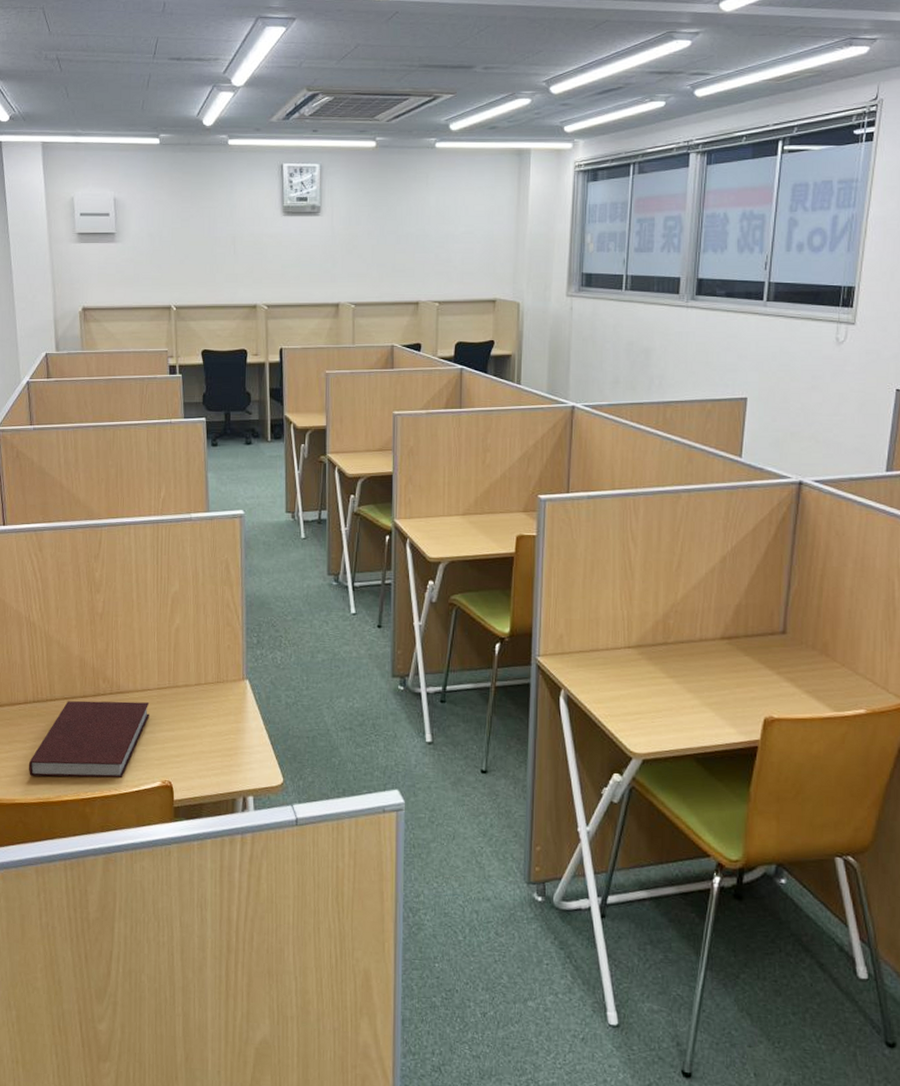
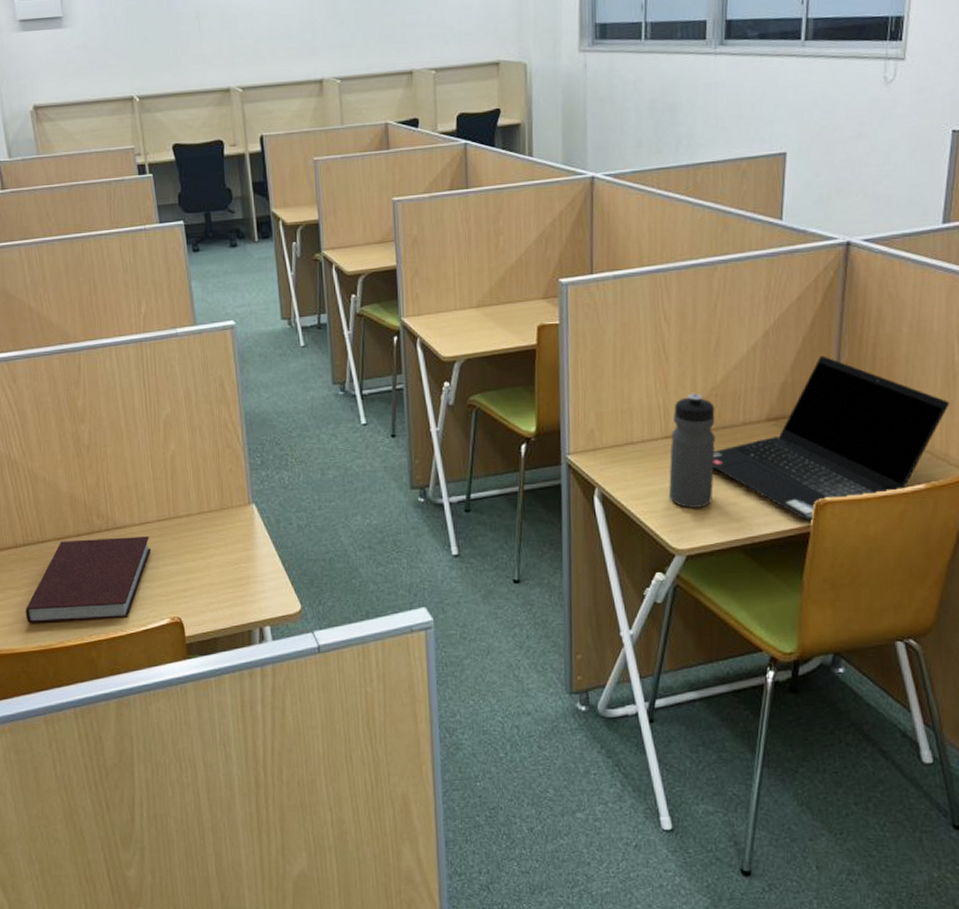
water bottle: none [629,608,674,715] -> present [669,393,716,508]
laptop computer: none [670,583,890,736] -> present [712,355,950,521]

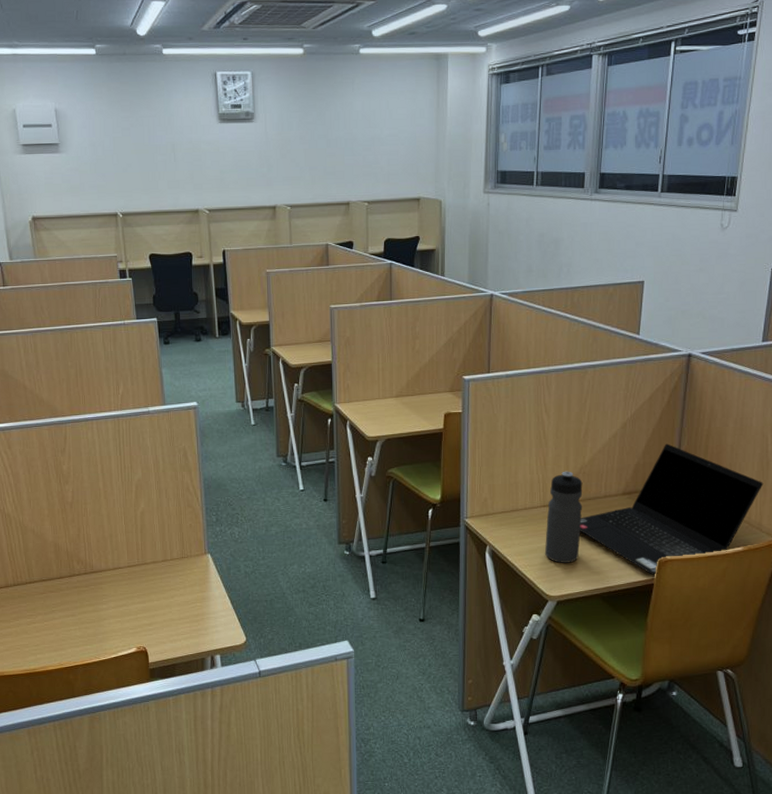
notebook: present [25,536,151,623] -> none [13,579,122,650]

